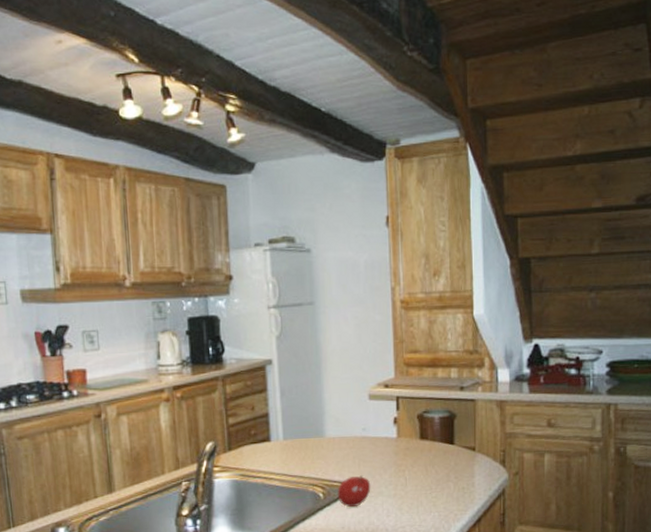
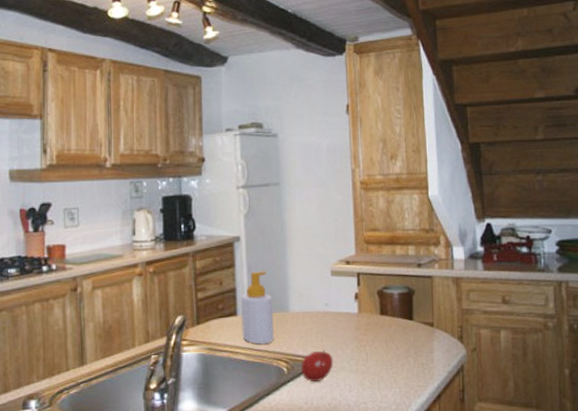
soap bottle: none [274,395,310,470] -> present [240,271,275,345]

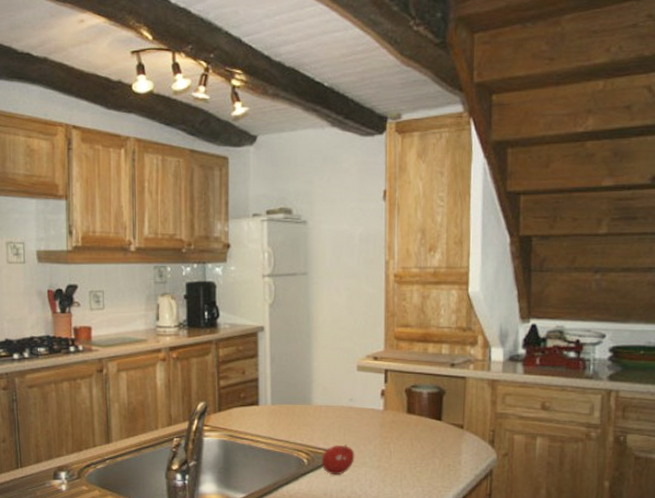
soap bottle: present [240,271,275,345] -> none [262,362,297,435]

